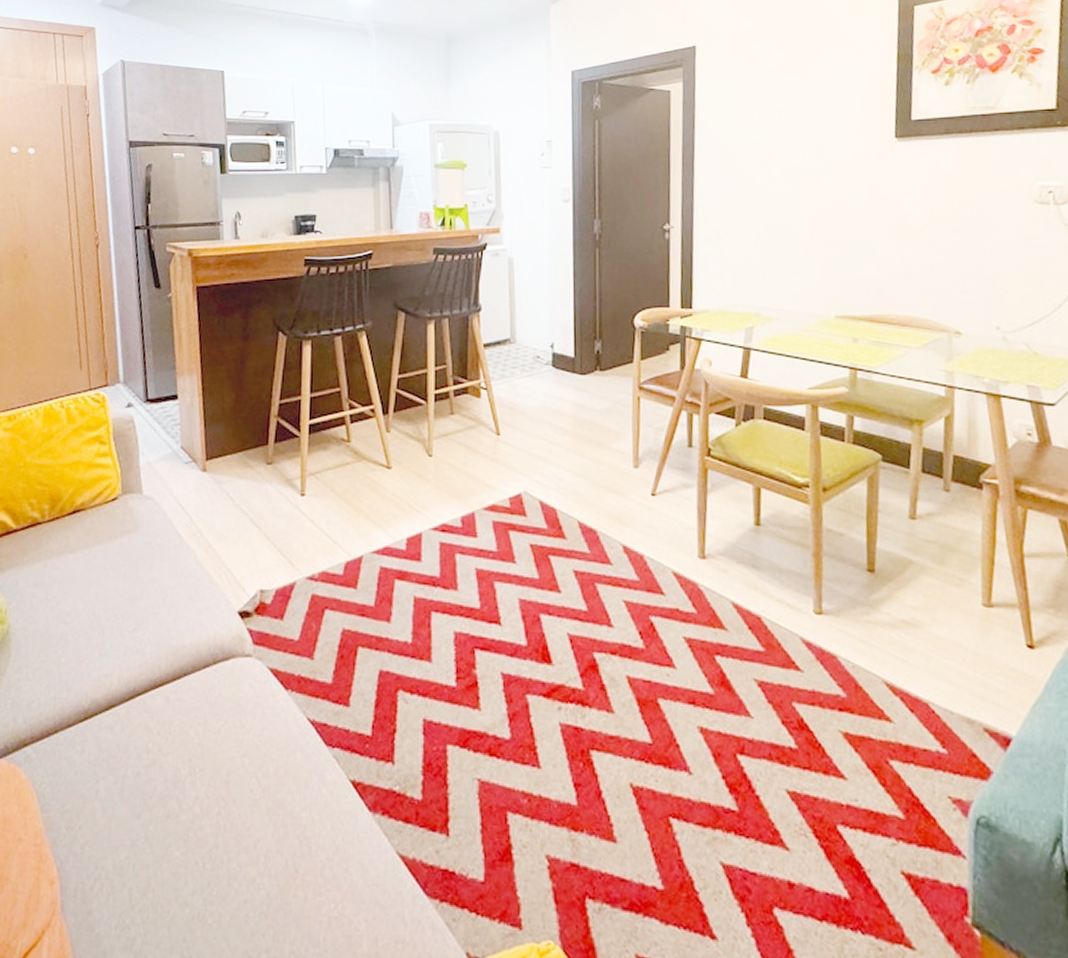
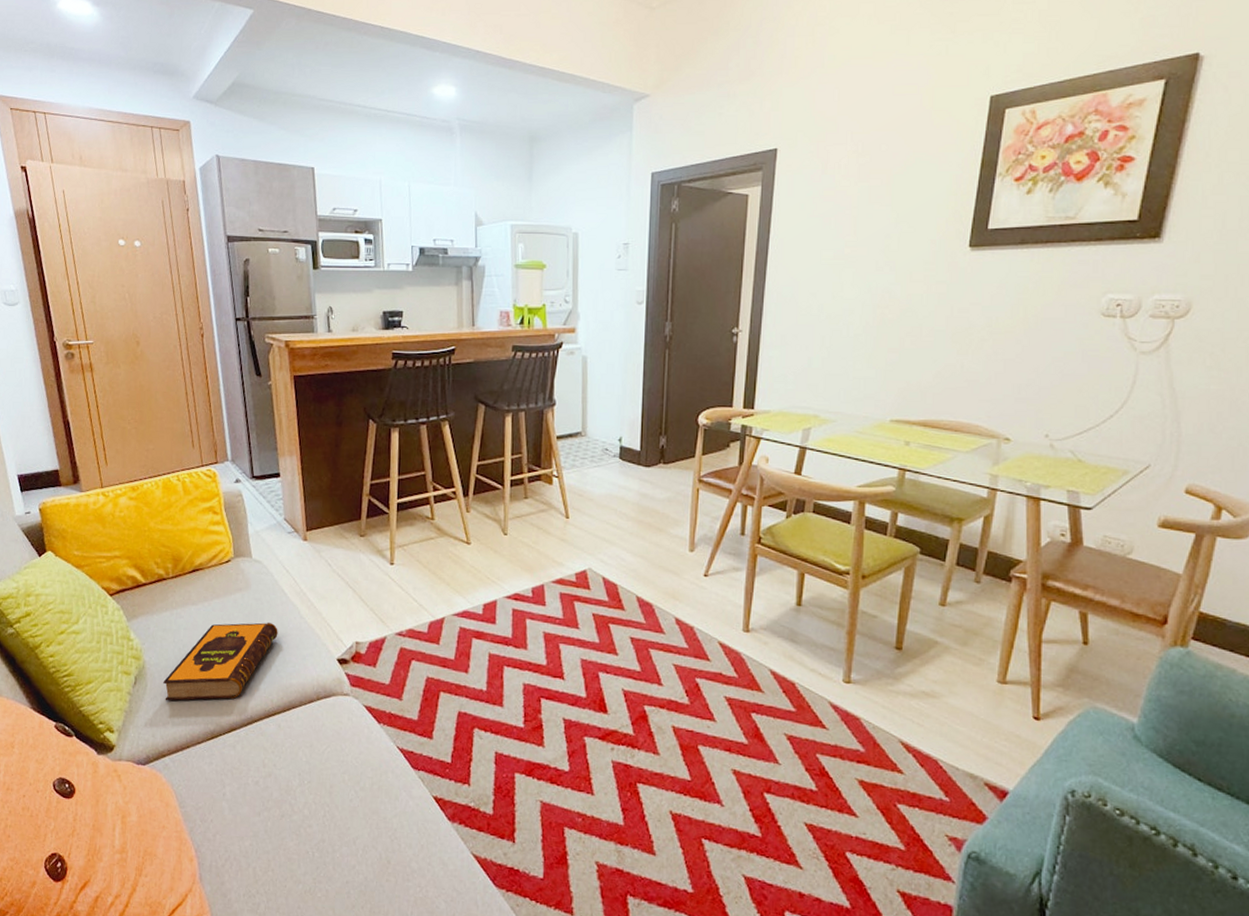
hardback book: none [30,570,170,674] -> present [163,622,278,701]

